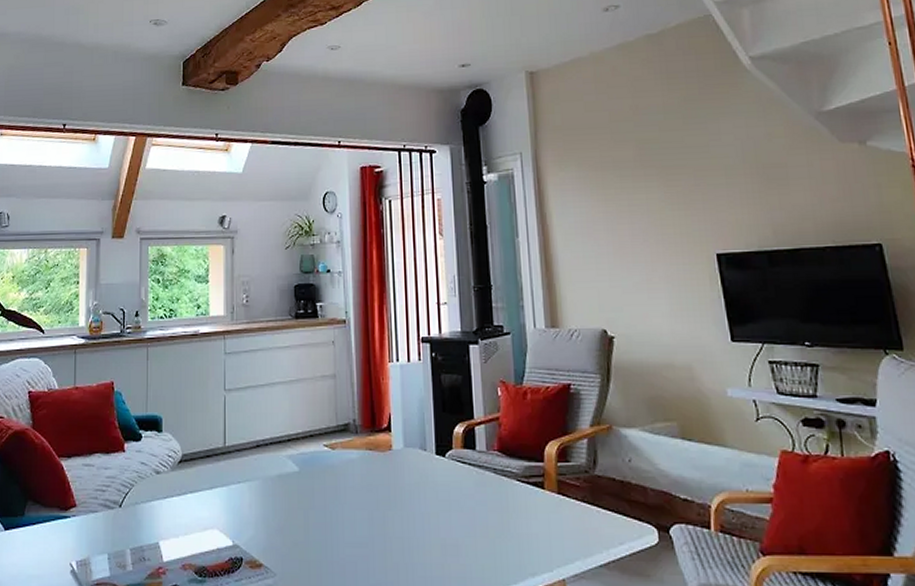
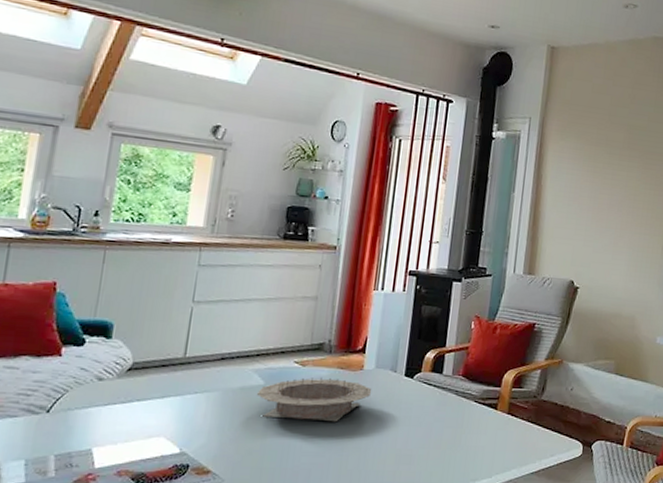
bowl: none [294,461,405,509] -> present [257,377,372,422]

